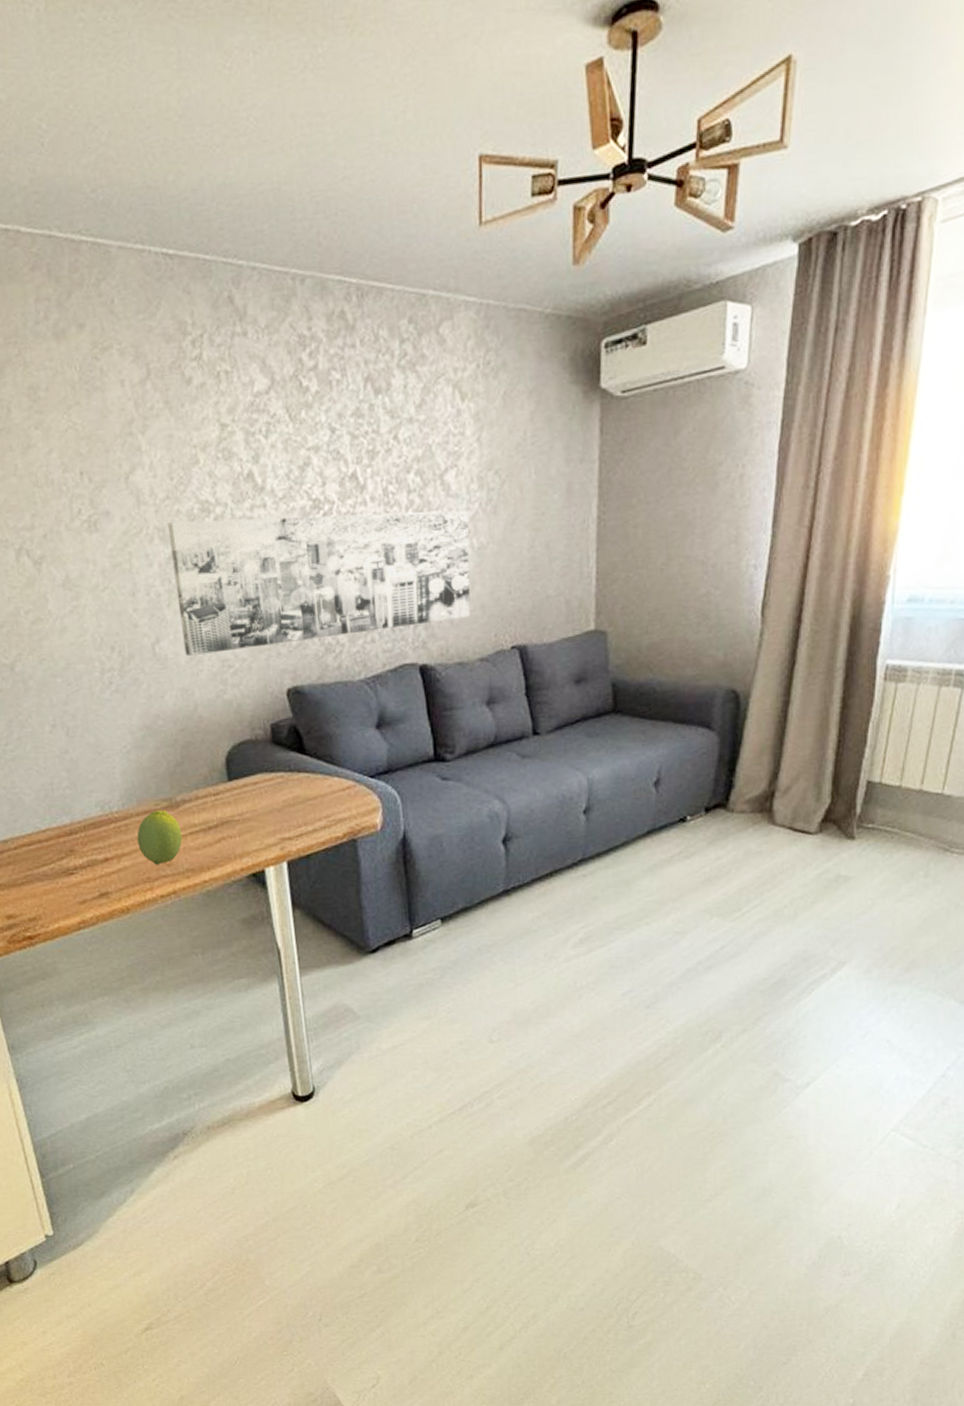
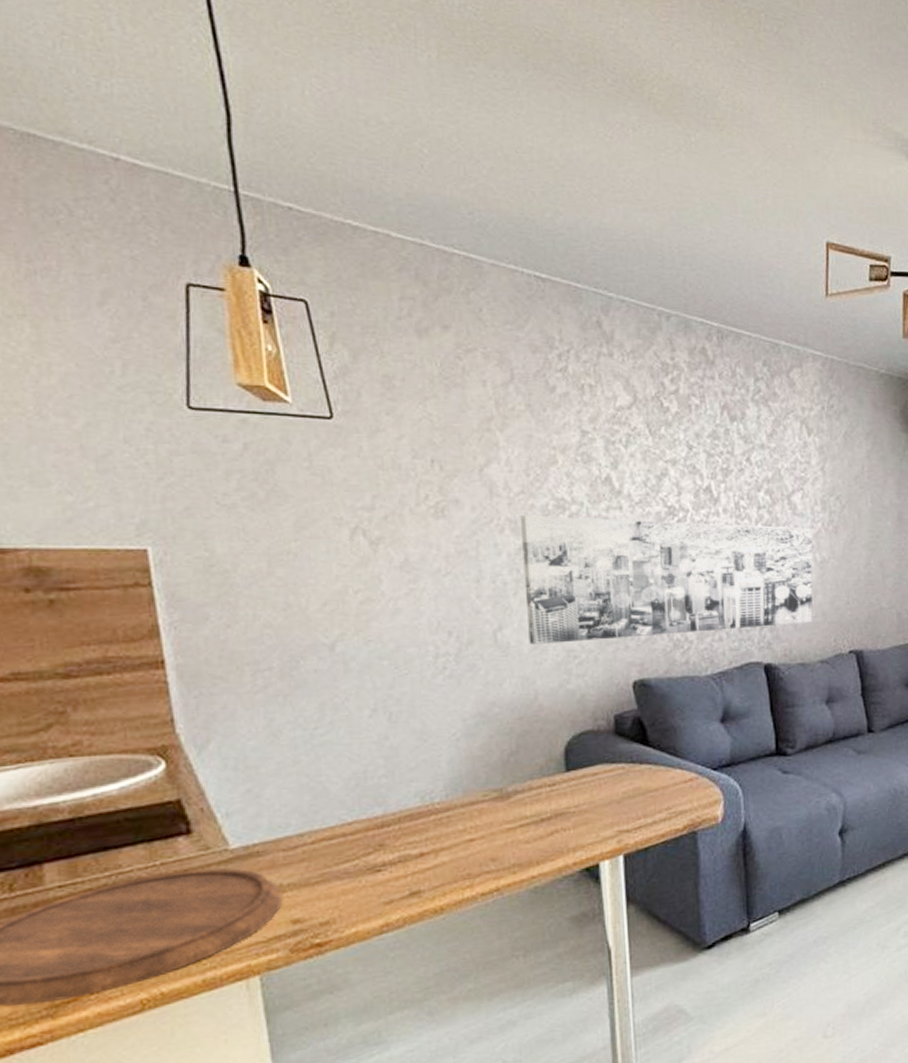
fruit: present [136,809,183,865] -> none [459,800,512,860]

